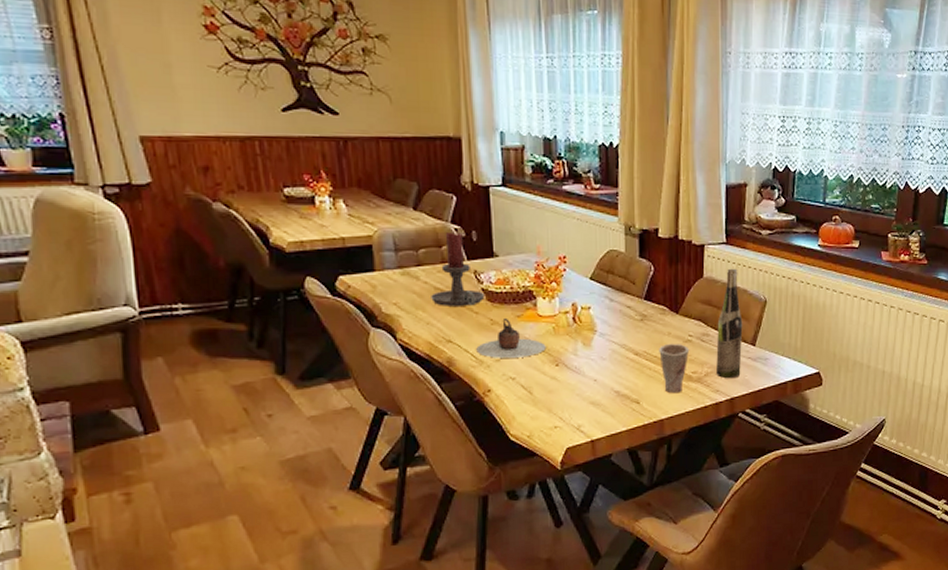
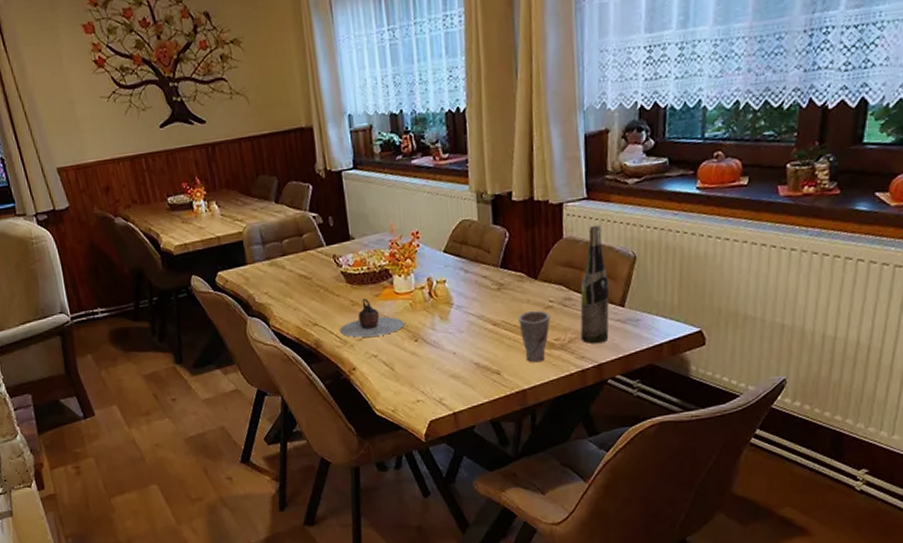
candle holder: present [431,232,484,306] -> none [296,220,344,292]

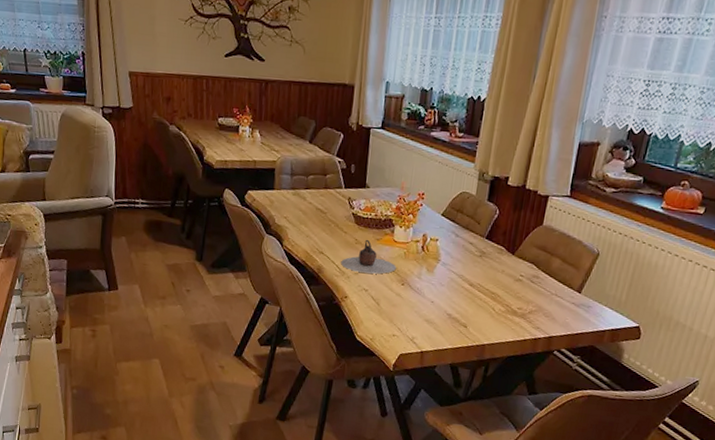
cup: present [518,310,551,363] -> none [490,279,519,325]
wine bottle: present [580,224,610,344] -> none [539,219,577,320]

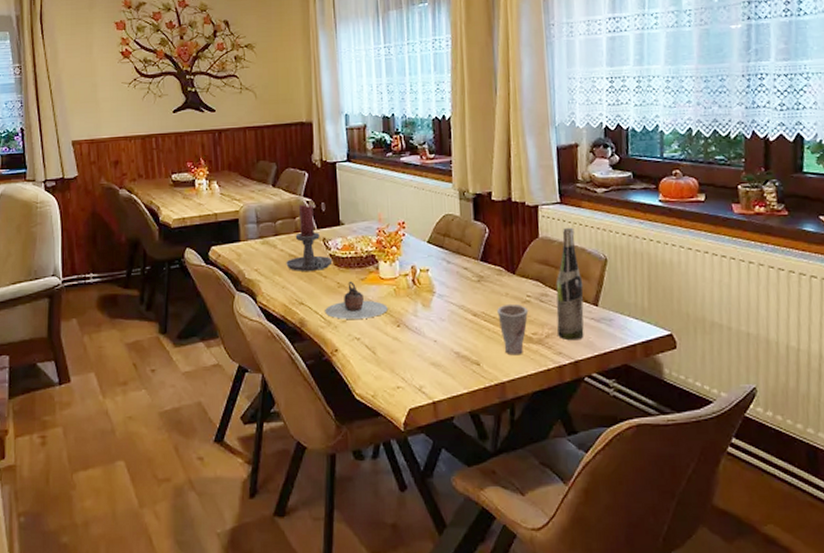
candle holder: none [312,164,353,226] -> present [286,205,332,271]
cup: none [490,279,519,325] -> present [497,303,529,356]
wine bottle: none [539,219,577,320] -> present [556,227,584,341]

